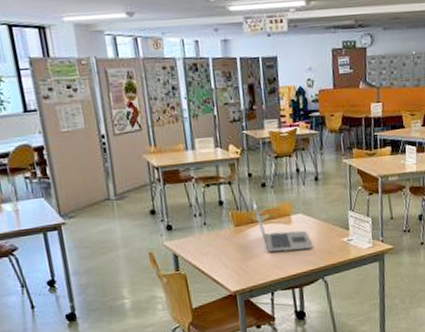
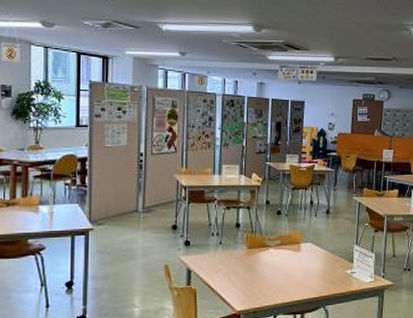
laptop: present [252,196,312,253] -> none [267,222,317,278]

